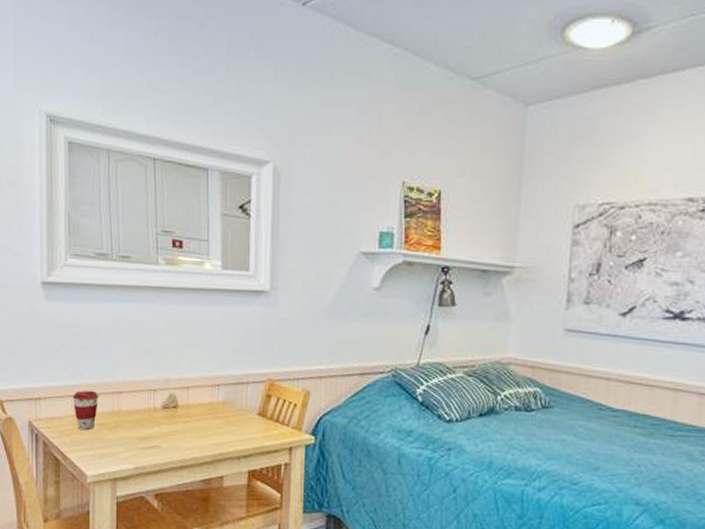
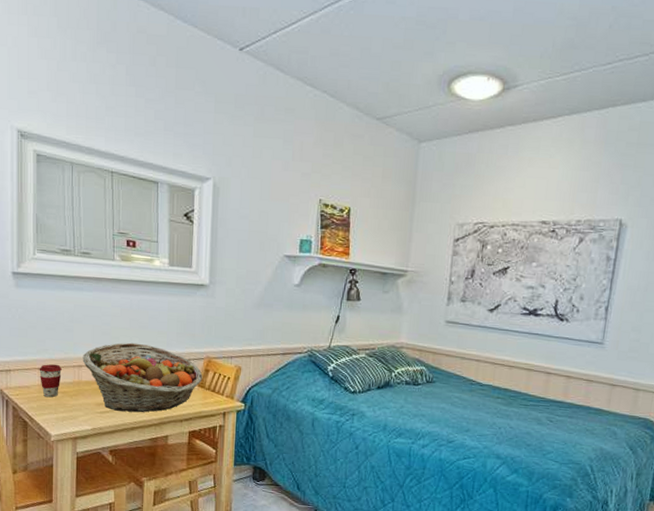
fruit basket: none [122,363,264,448] -> present [82,342,203,413]

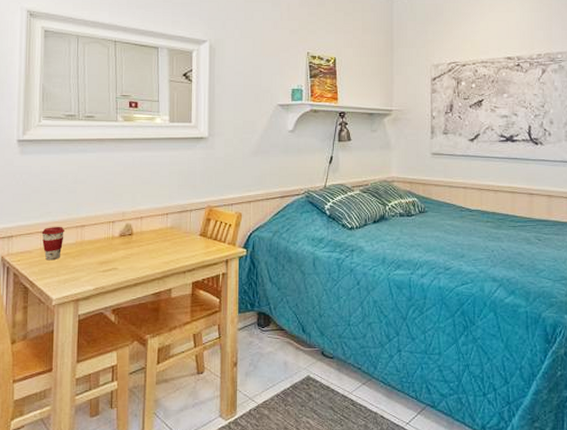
fruit basket: present [82,342,203,413] -> none [85,198,205,268]

